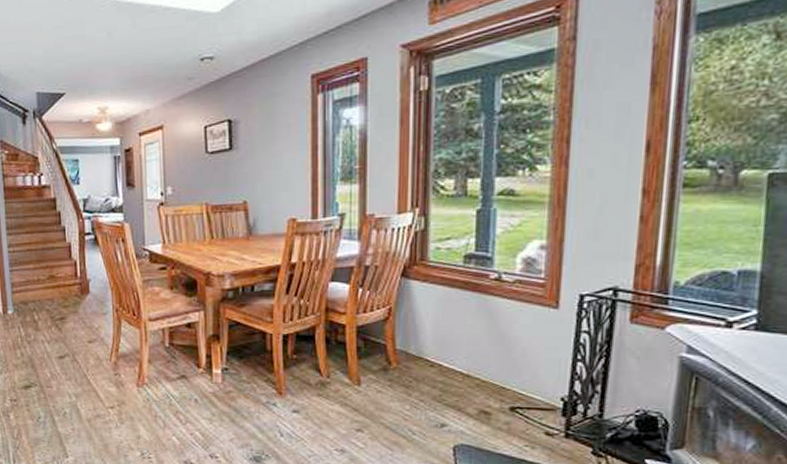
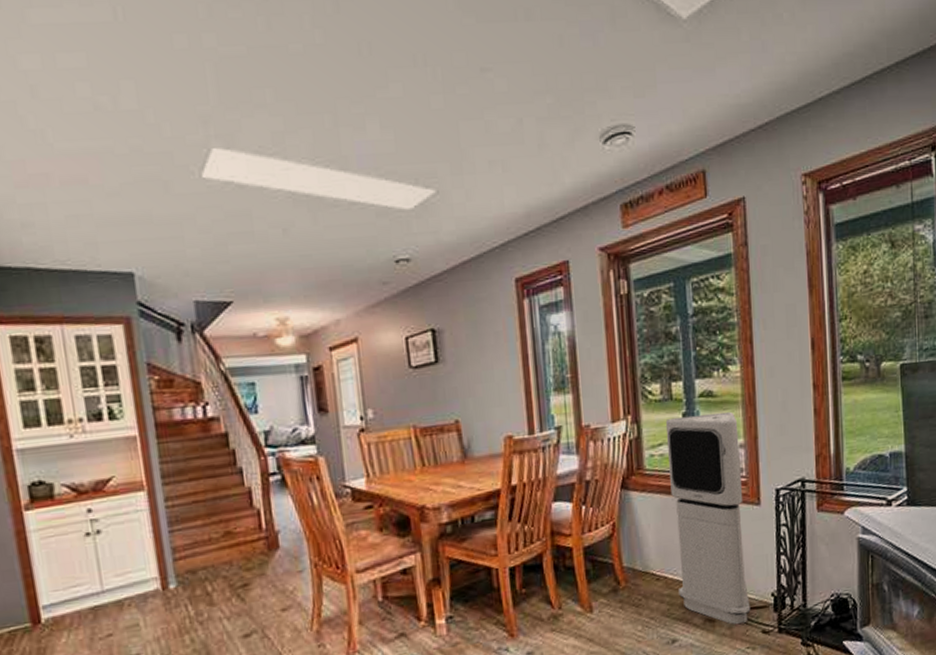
air purifier: none [452,211,541,422] -> present [665,411,751,625]

